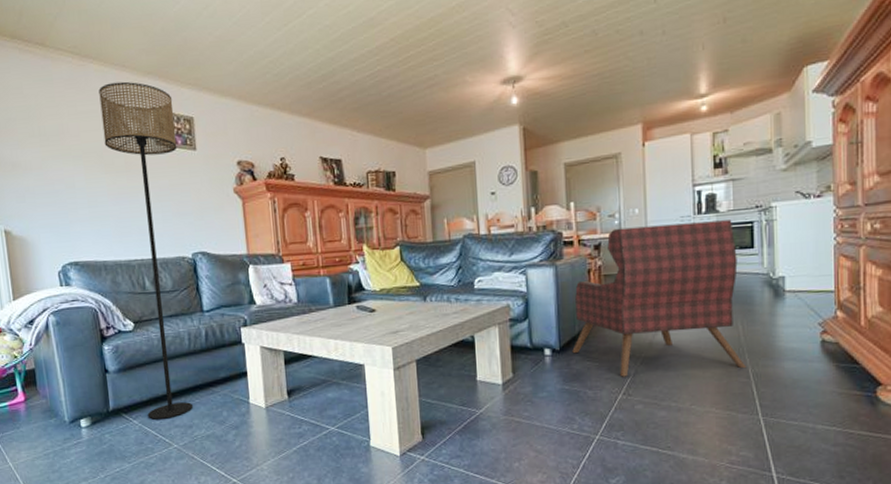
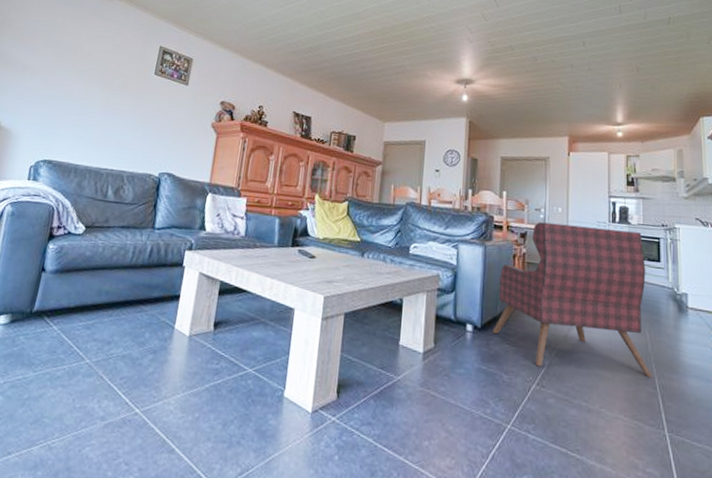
floor lamp: present [99,81,193,420] -> none [69,18,180,331]

